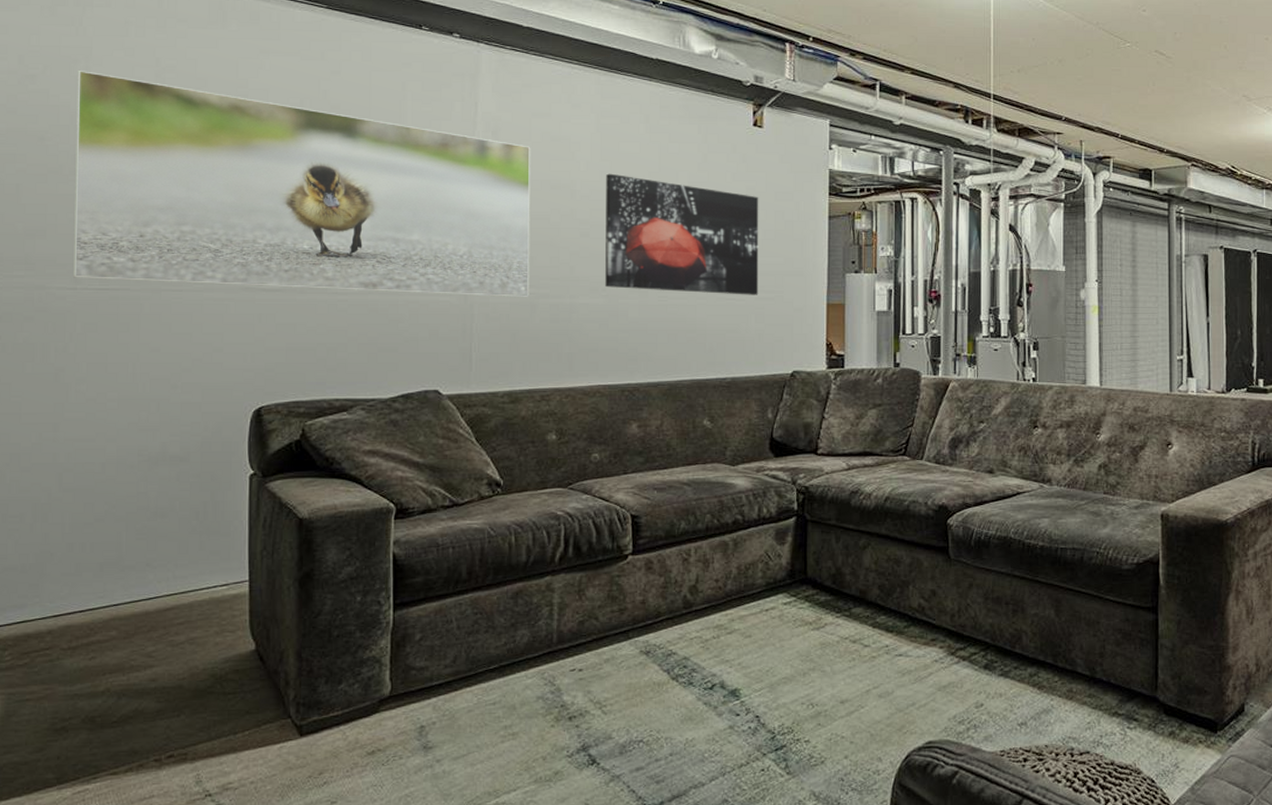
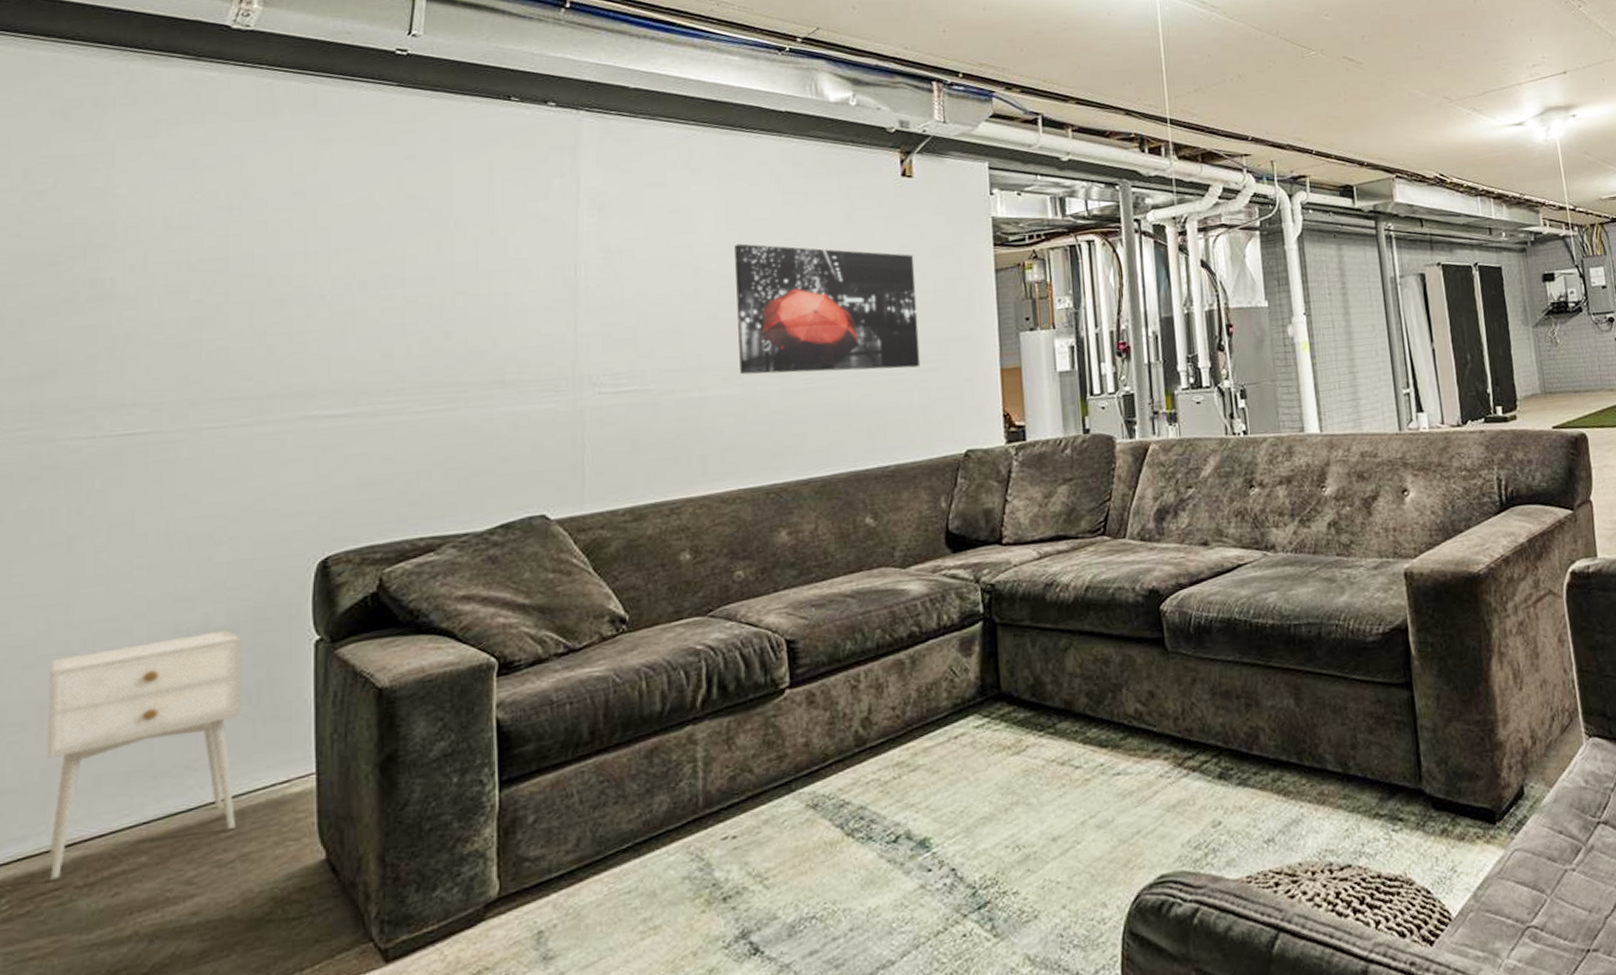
nightstand: none [39,458,193,641] -> present [46,629,243,880]
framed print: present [73,69,531,298] -> none [91,179,651,425]

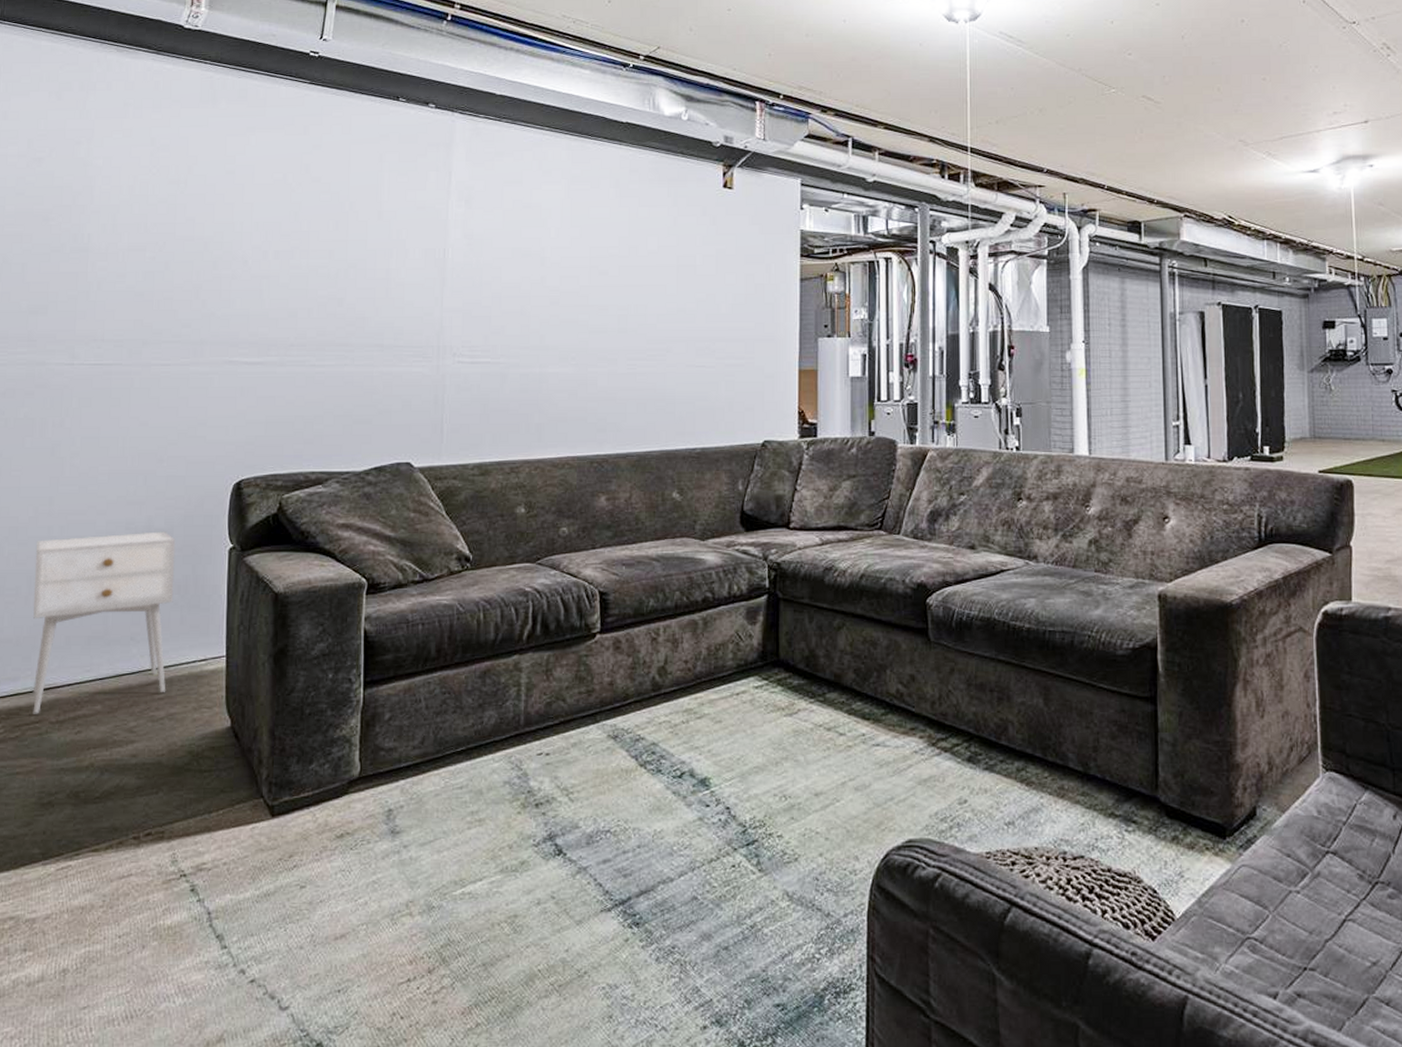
wall art: present [735,243,921,375] -> none [575,239,729,362]

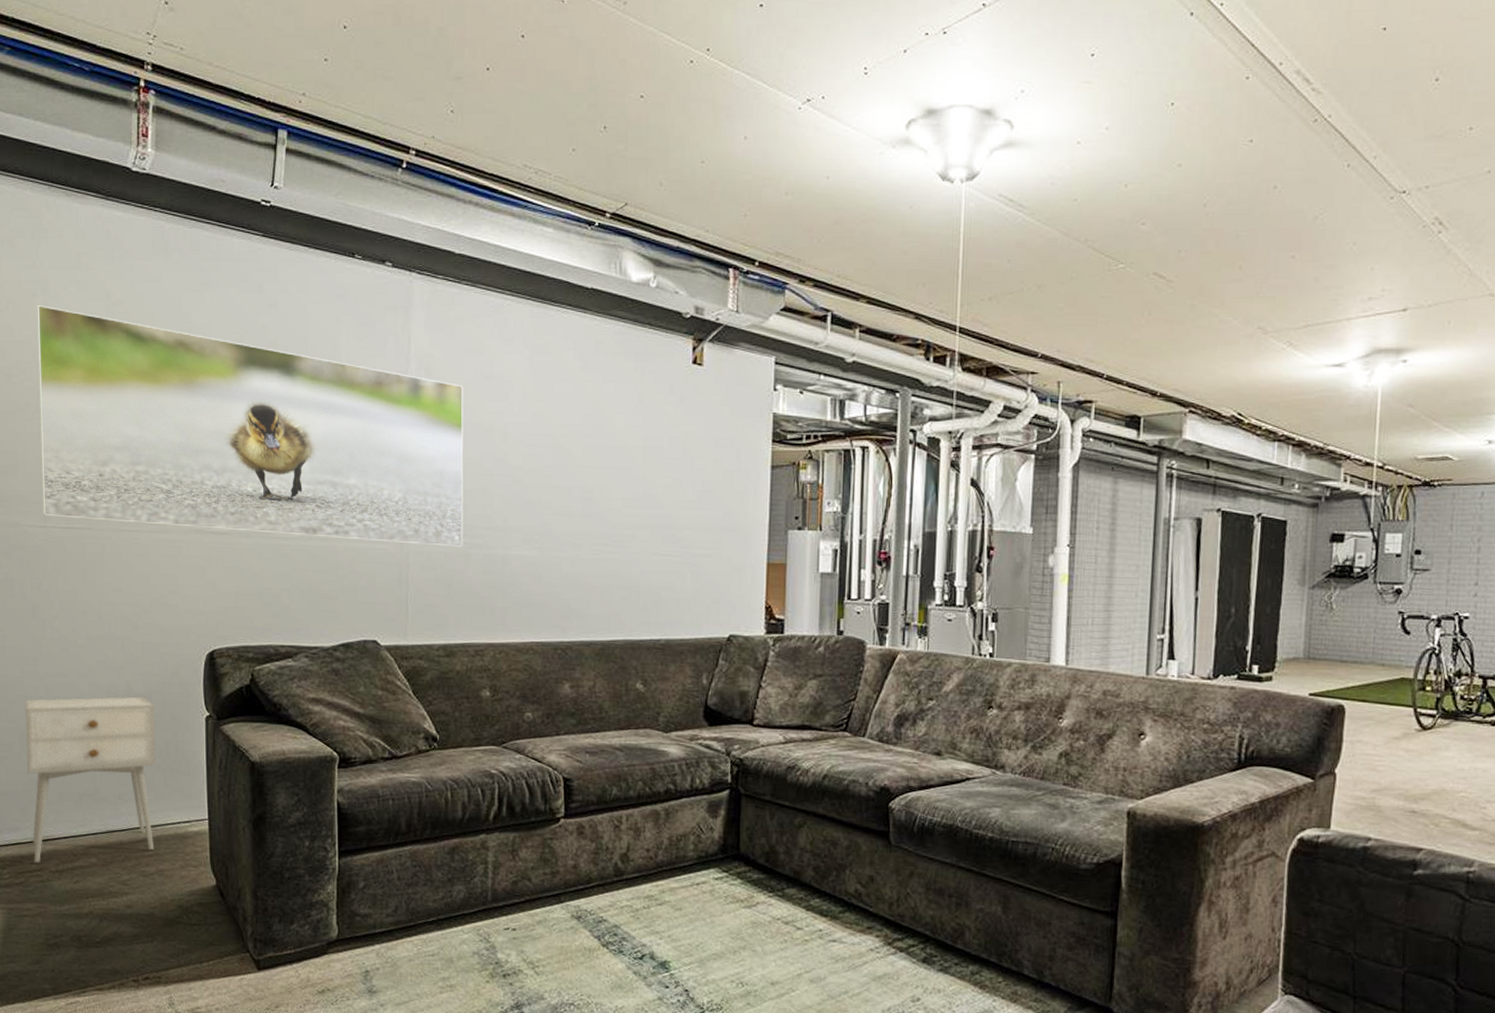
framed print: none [71,151,503,368] -> present [37,304,464,548]

